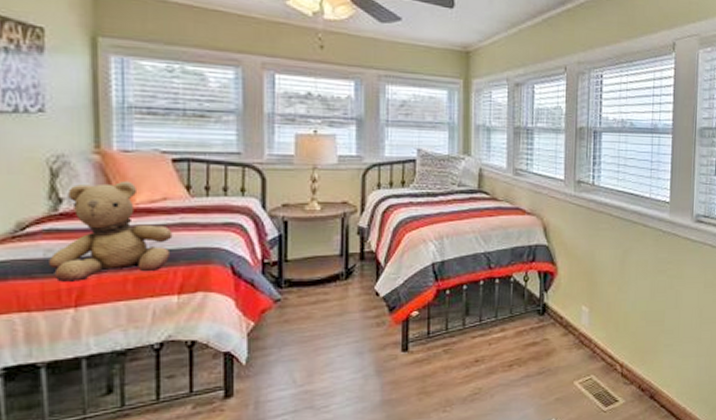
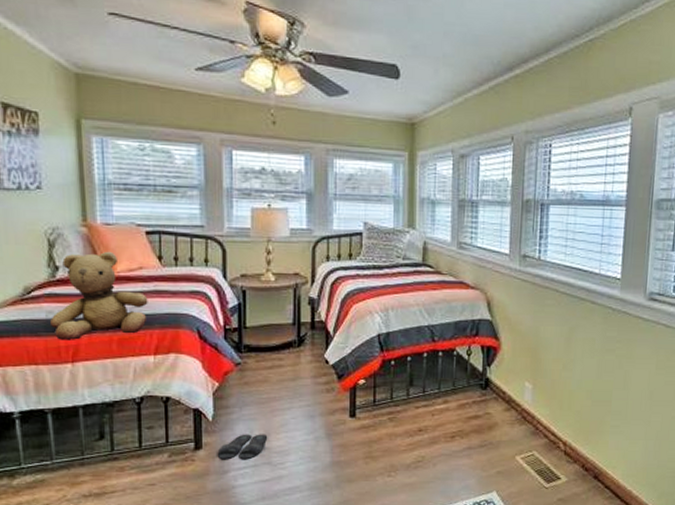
slippers: none [251,375,309,408] -> present [217,434,267,460]

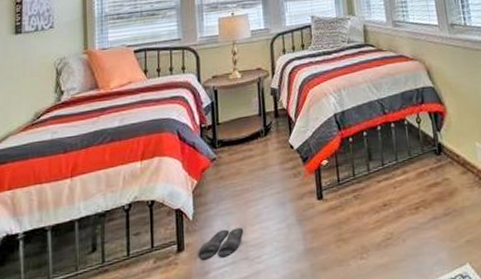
teddy bear: present [50,251,148,342] -> none [55,71,136,158]

